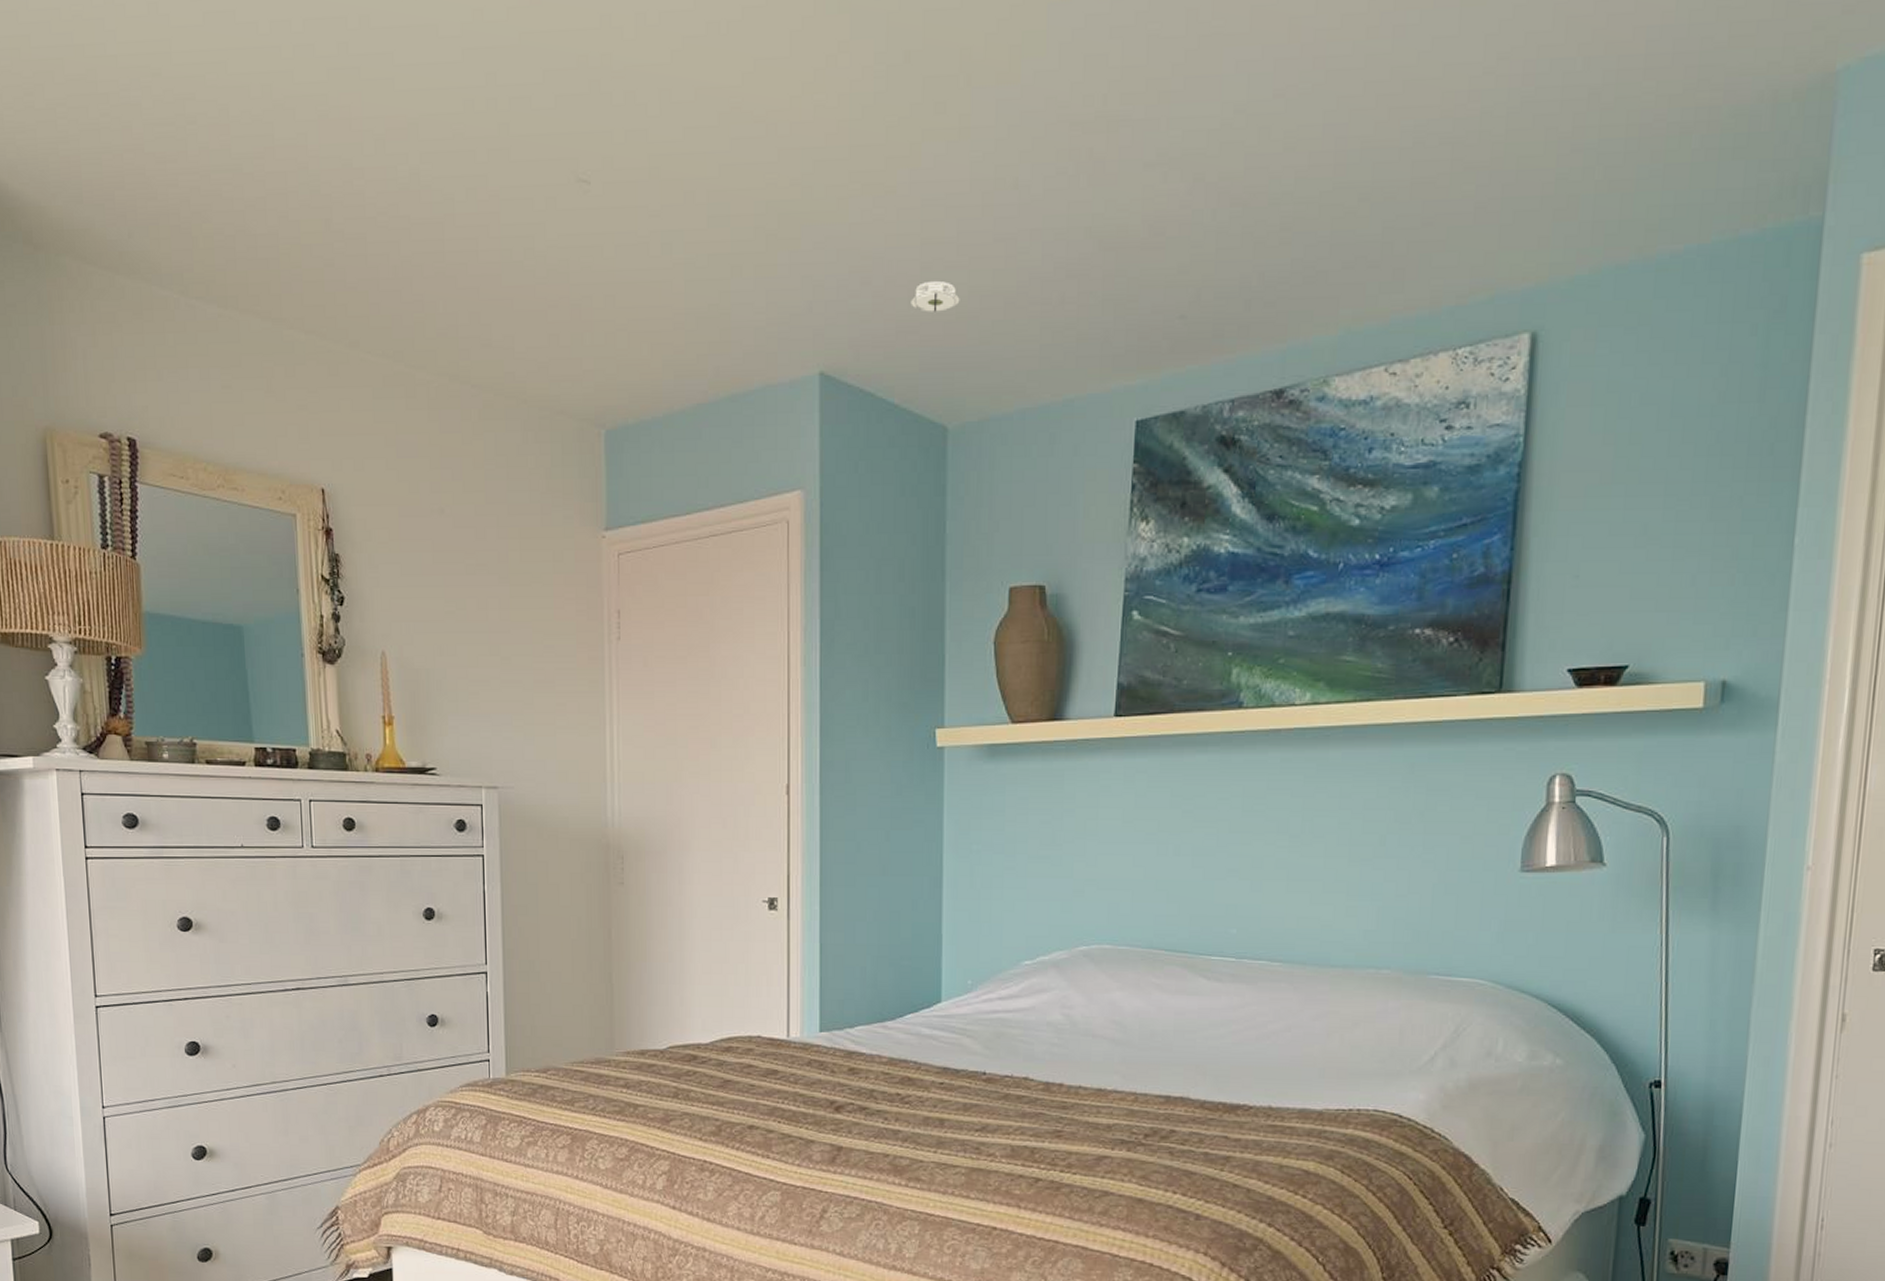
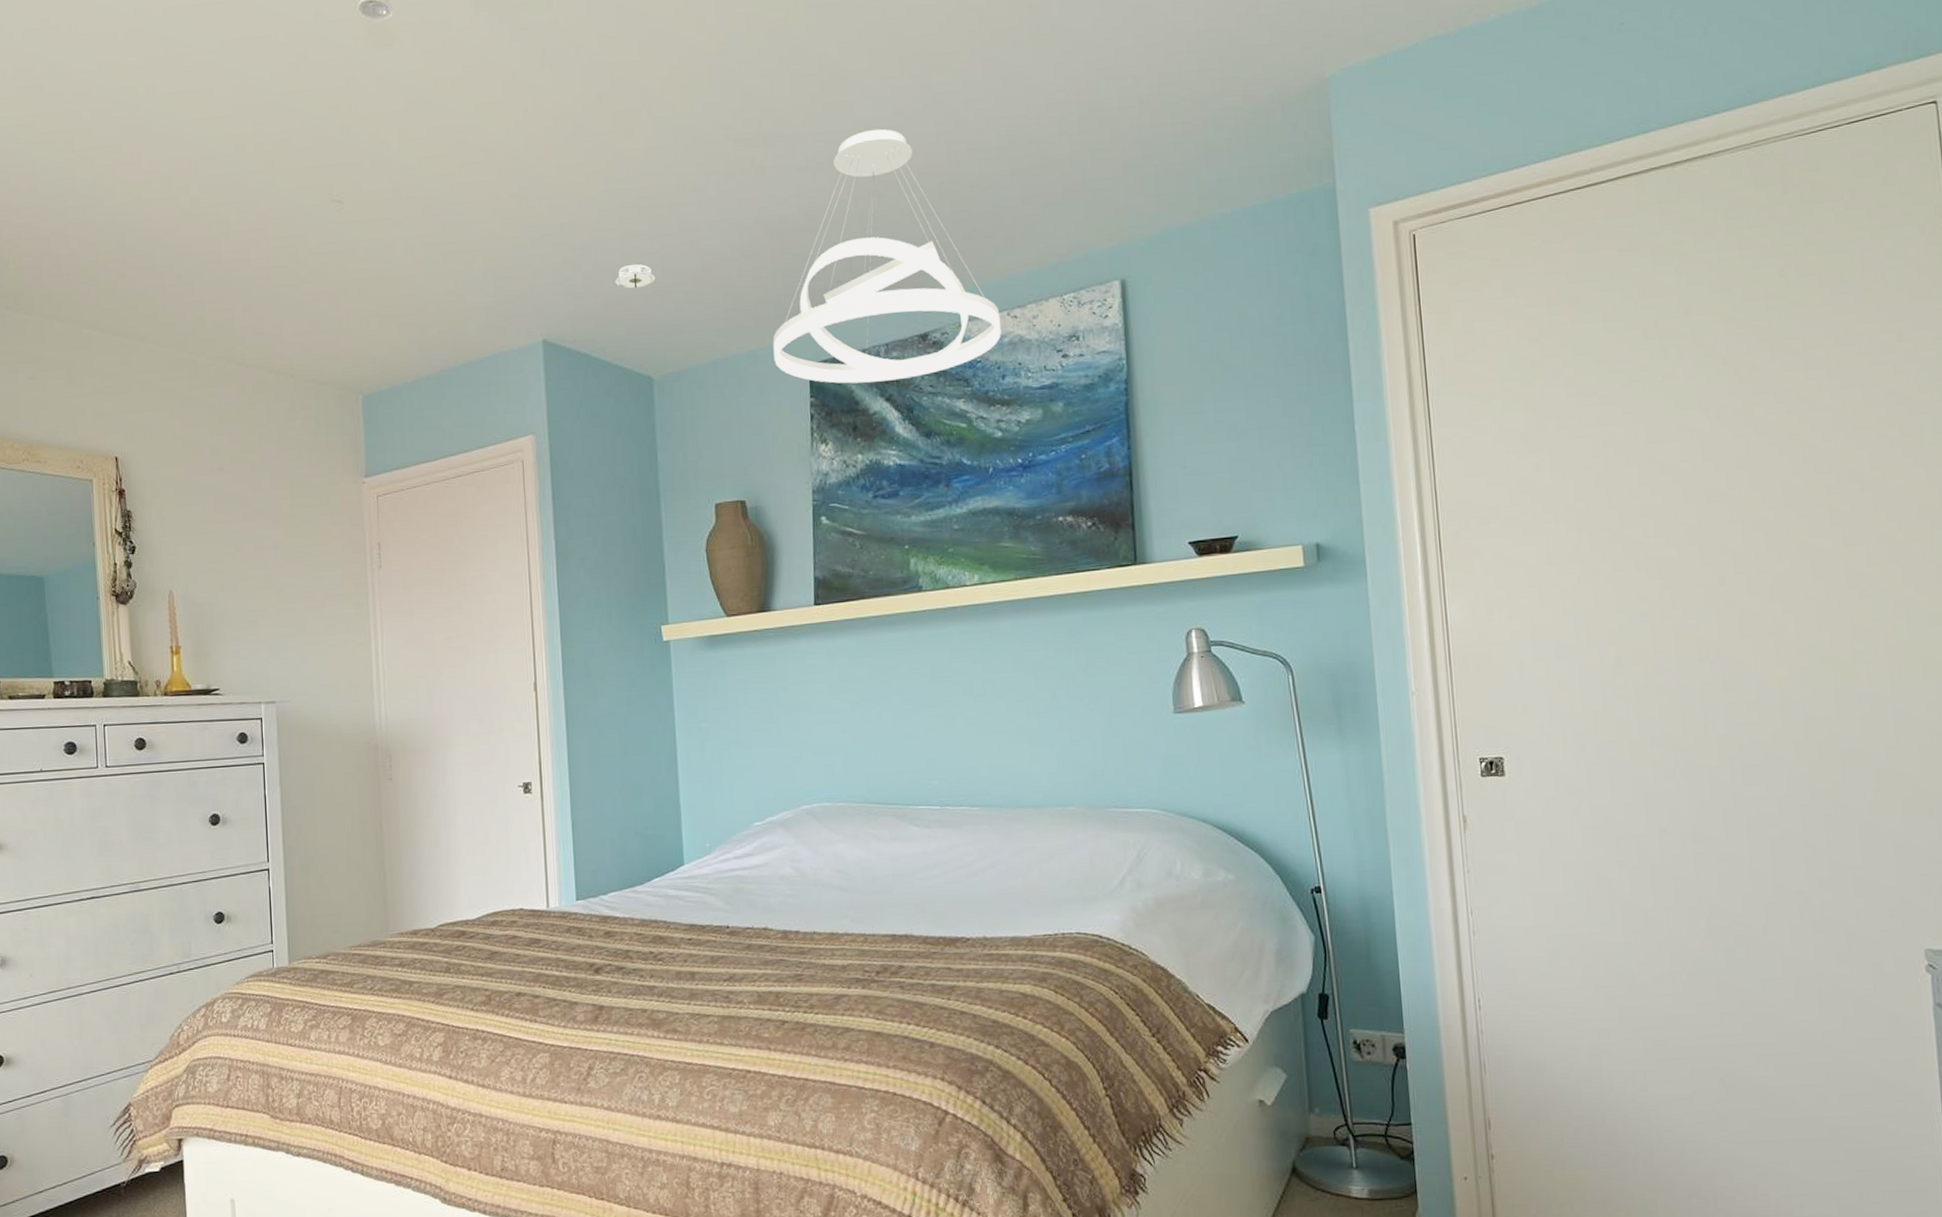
pendant light: none [1094,115,1376,448] -> present [772,129,1002,384]

